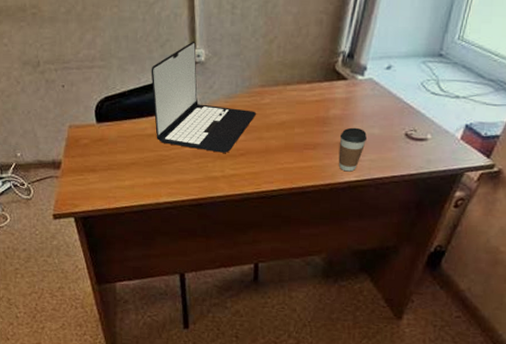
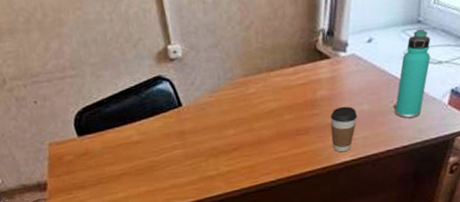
laptop: present [151,41,256,153] -> none [126,36,243,151]
thermos bottle: none [405,62,451,148] -> present [394,29,431,119]

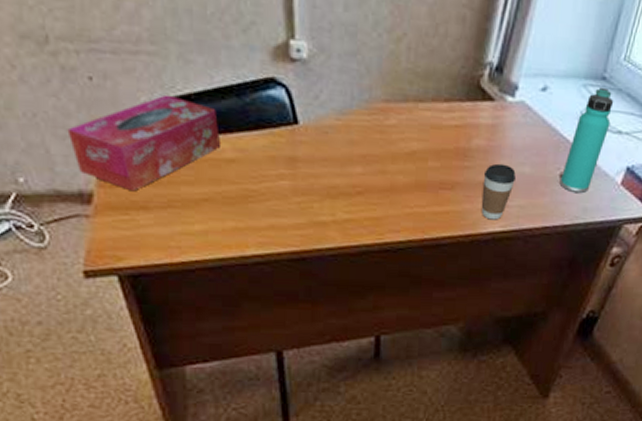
tissue box: none [24,103,129,177] -> present [67,94,220,192]

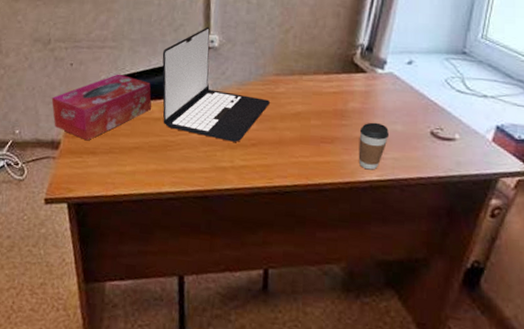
laptop: none [228,27,378,190] -> present [162,26,270,142]
thermos bottle: present [559,87,614,194] -> none [431,60,476,149]

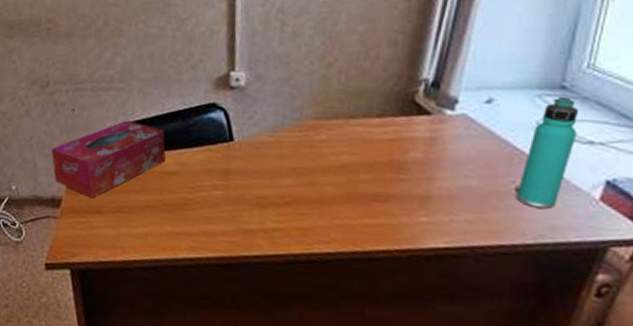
laptop: present [162,26,270,142] -> none [177,62,308,200]
coffee cup: present [358,122,389,170] -> none [420,176,460,236]
thermos bottle: none [431,60,476,149] -> present [516,96,579,210]

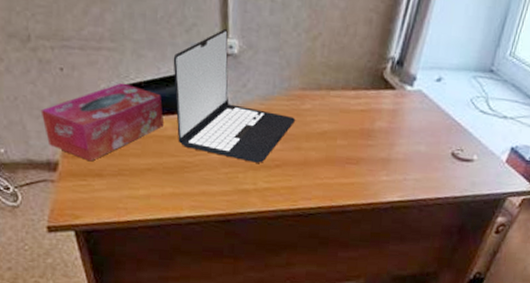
laptop: none [177,62,308,200] -> present [173,28,295,163]
thermos bottle: present [516,96,579,210] -> none [451,78,500,170]

